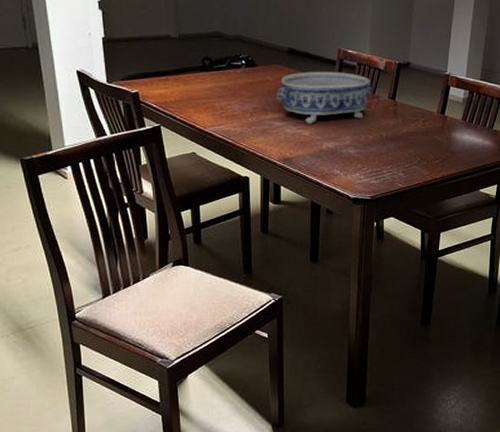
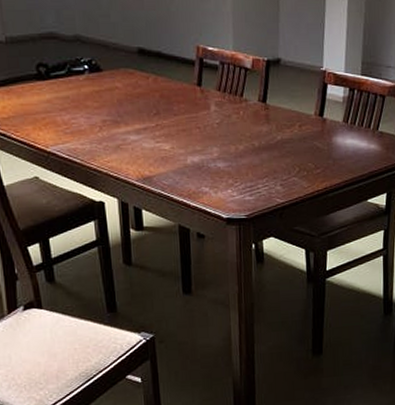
decorative bowl: present [276,71,371,124] -> none [128,73,238,136]

